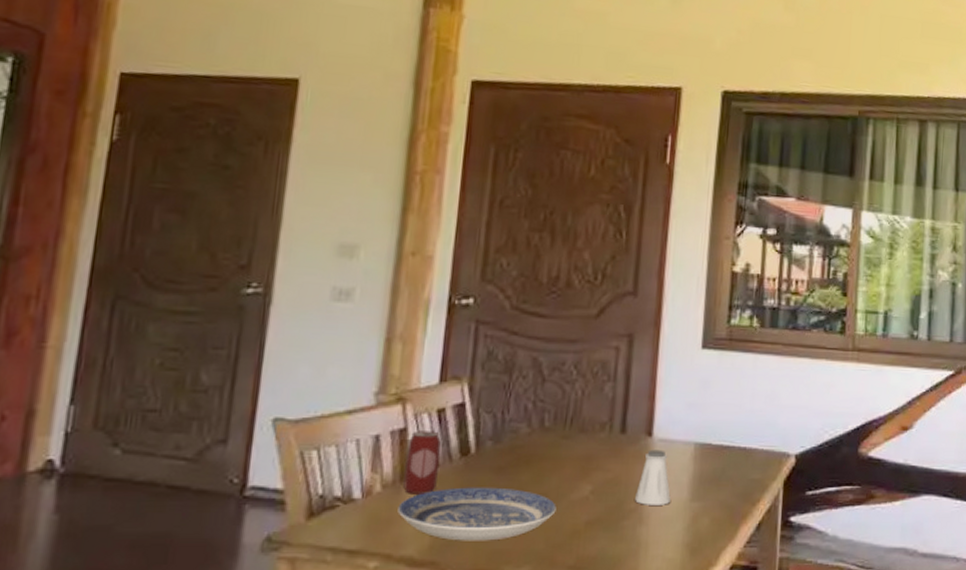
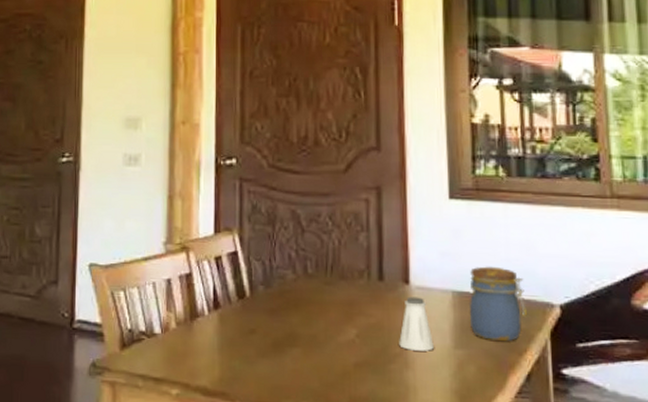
plate: present [398,487,556,541] -> none [191,326,326,377]
beverage can: present [403,431,441,494] -> none [193,276,220,332]
jar: none [709,417,765,491] -> present [469,266,527,341]

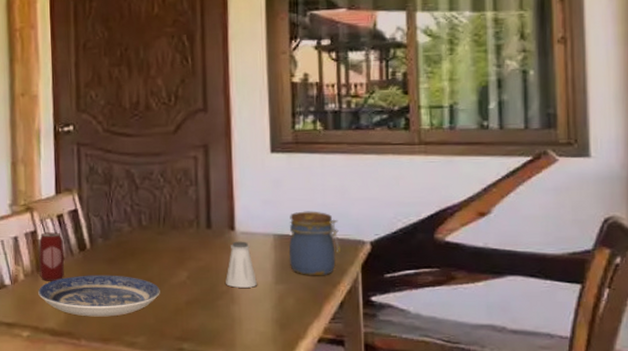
plate: none [191,326,326,377] -> present [38,275,160,317]
beverage can: none [193,276,220,332] -> present [38,232,64,281]

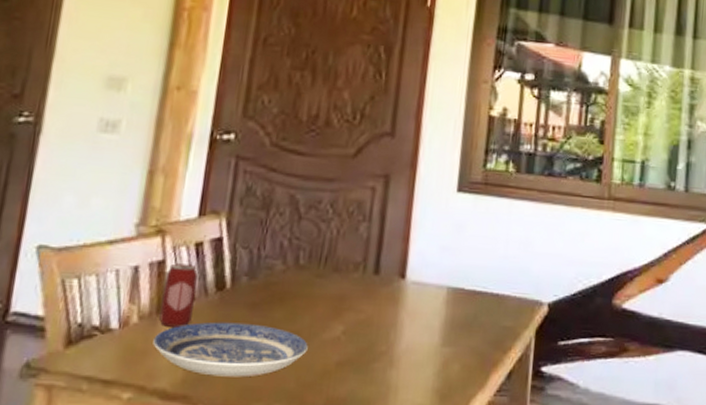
saltshaker: present [226,241,257,288] -> none [386,292,422,349]
jar: present [289,211,340,275] -> none [461,262,518,339]

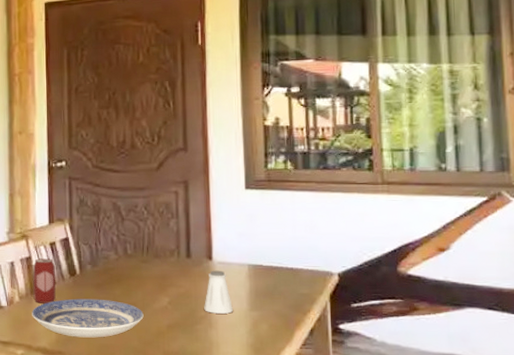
saltshaker: none [386,292,422,349] -> present [204,270,233,314]

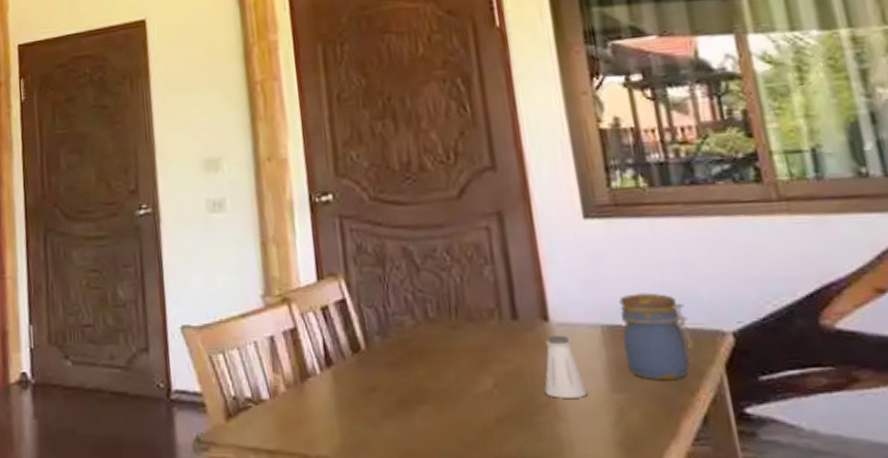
beverage can: present [32,258,56,304] -> none [300,329,336,393]
plate: present [32,298,144,338] -> none [304,383,461,441]
jar: none [262,243,310,303] -> present [619,292,694,380]

